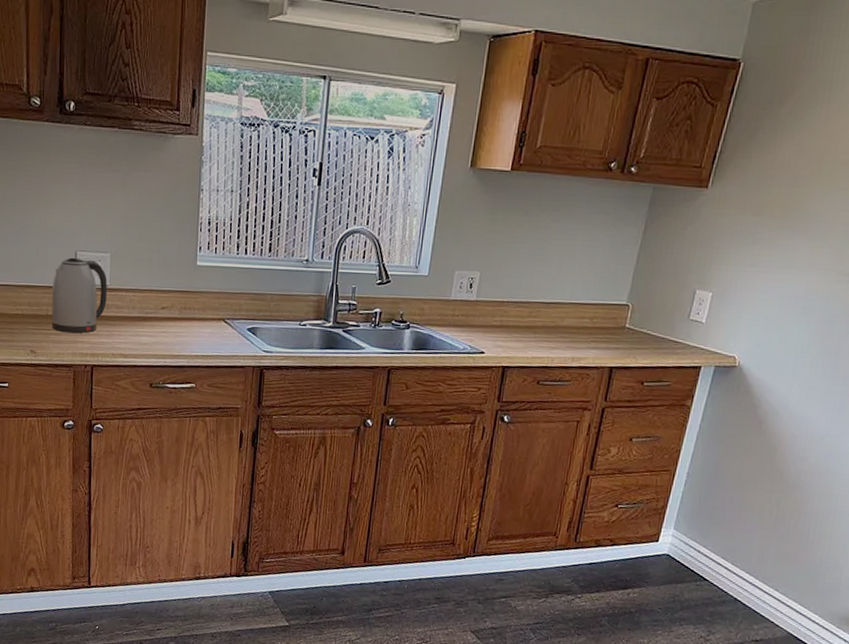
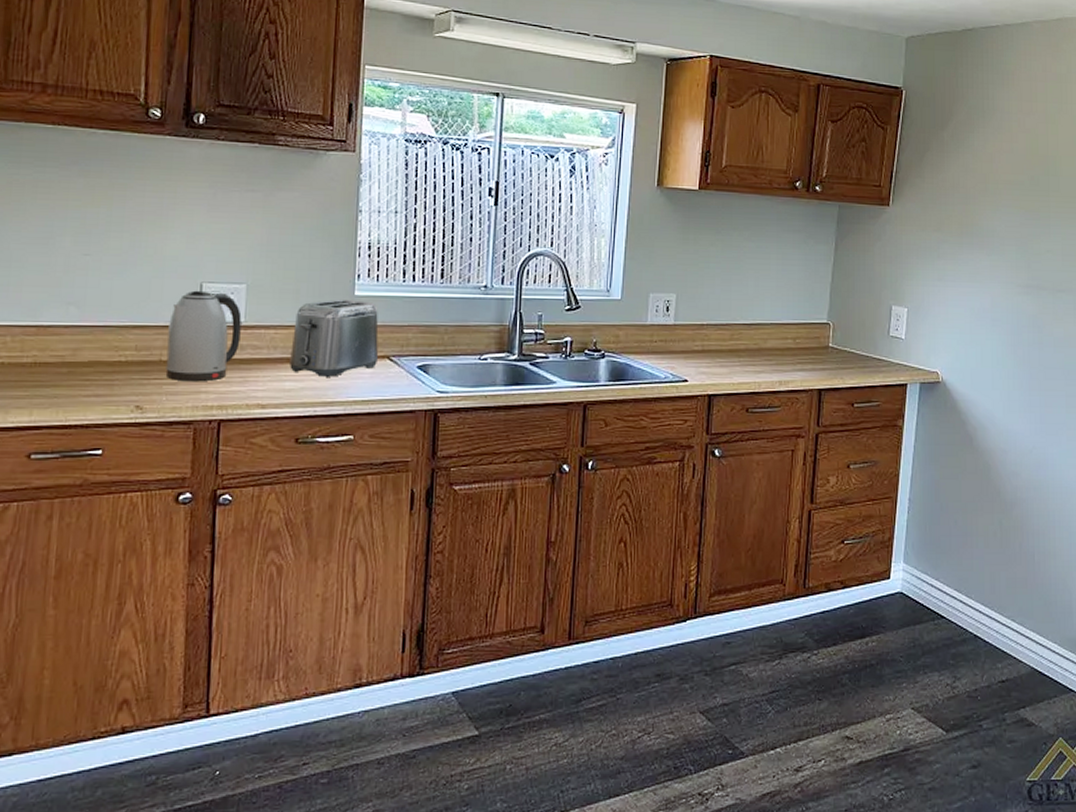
toaster: none [144,268,216,334] -> present [288,299,379,377]

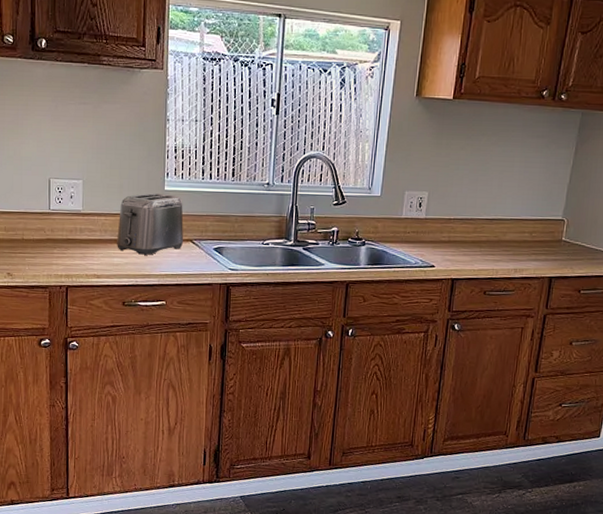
kettle: present [165,290,242,382] -> none [26,184,80,256]

